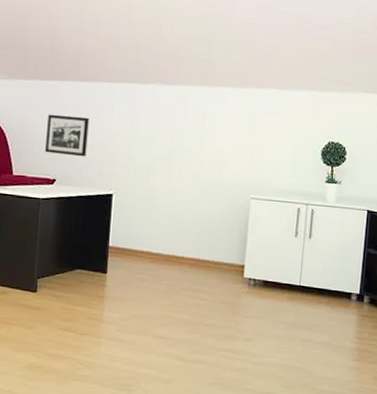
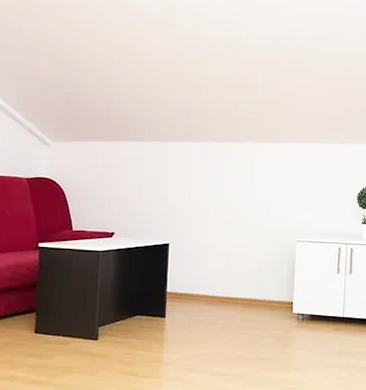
picture frame: present [44,114,89,157] -> none [103,172,145,211]

